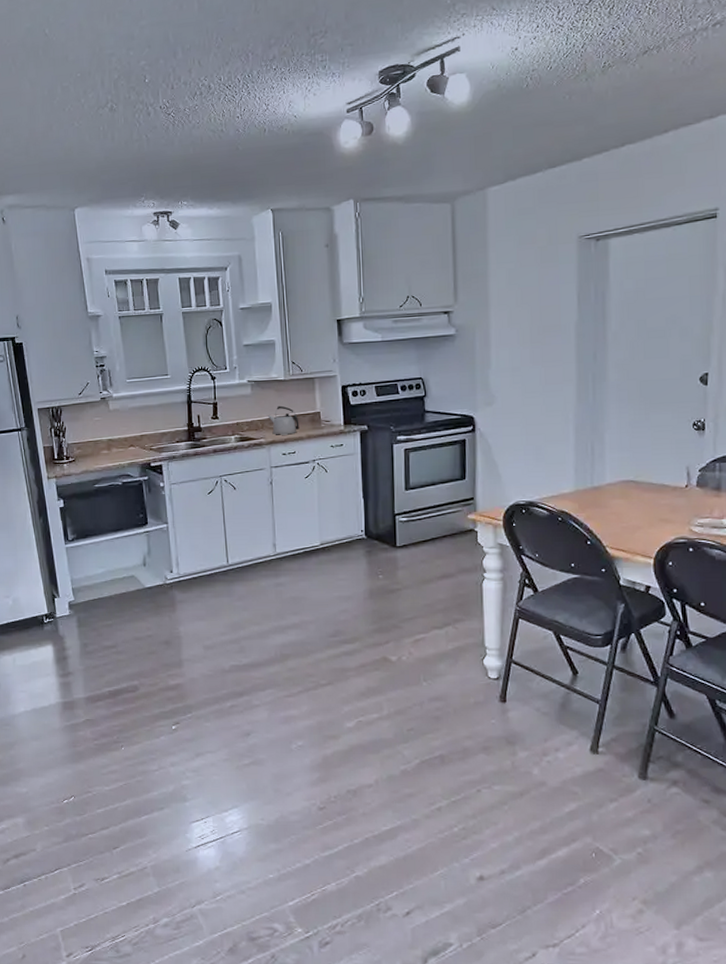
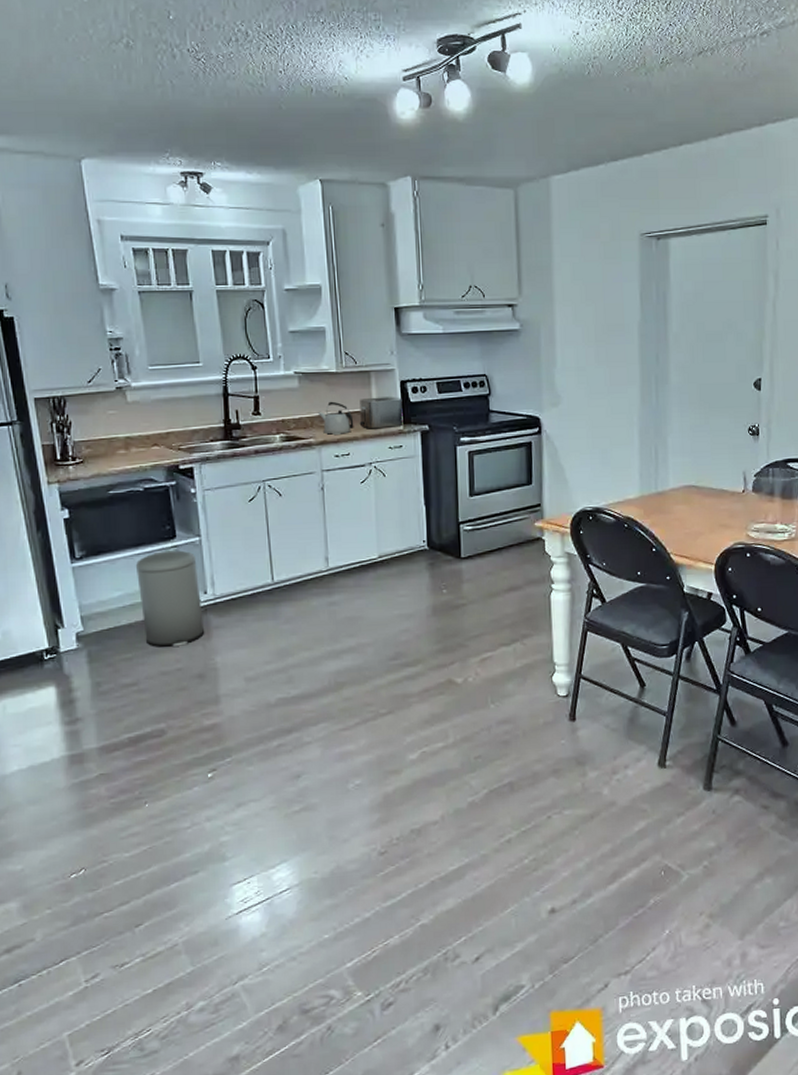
pedal bin: none [115,535,170,617] -> present [135,550,204,647]
toaster: none [304,400,344,431] -> present [359,396,403,430]

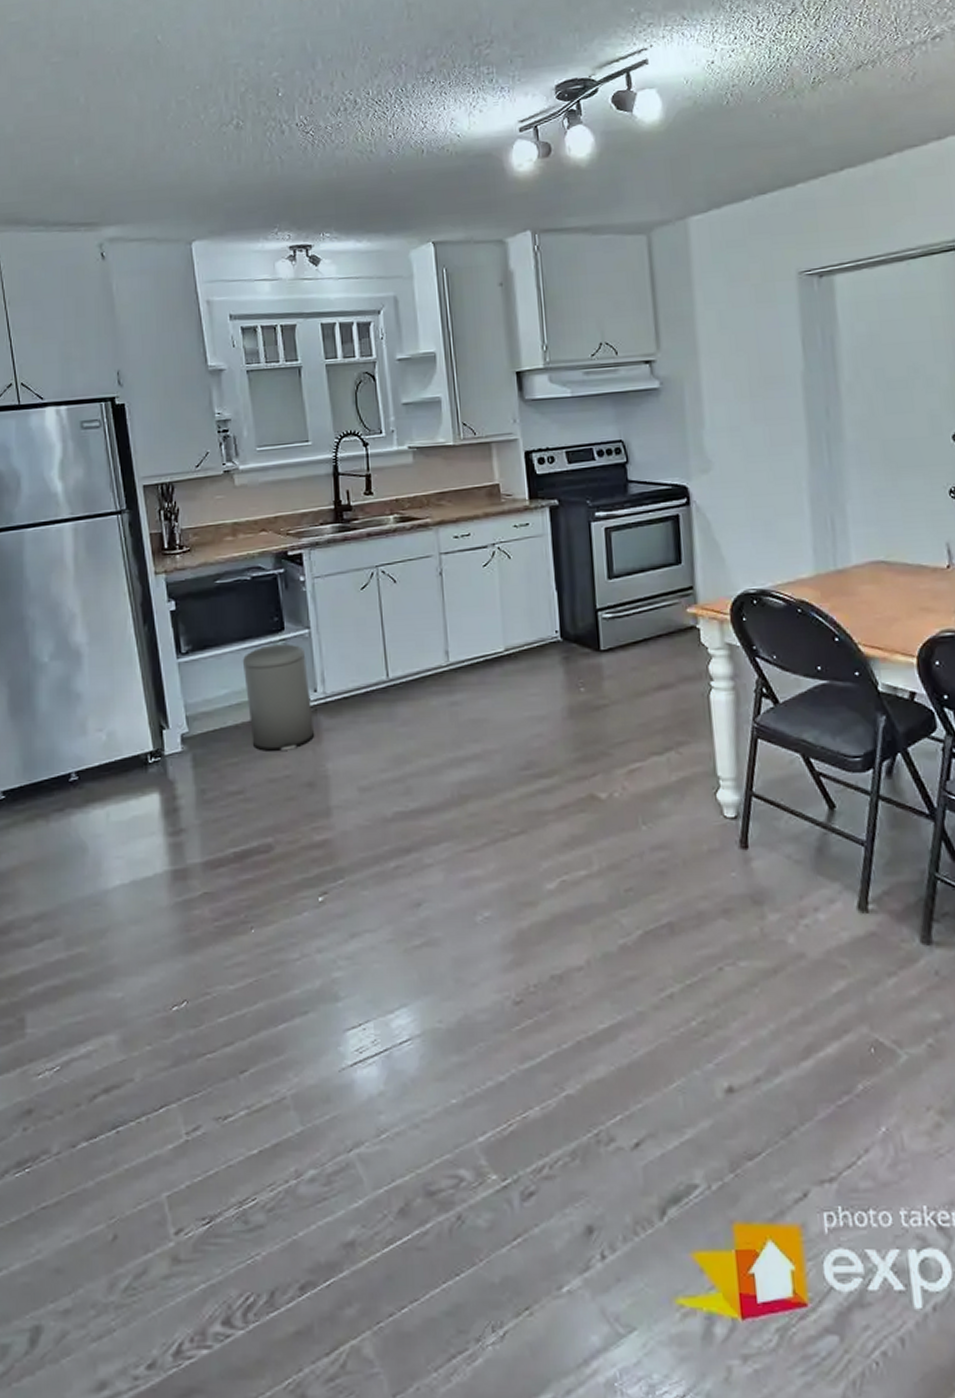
kettle: present [317,401,354,436] -> none [433,477,474,515]
toaster: present [359,396,403,430] -> none [480,469,529,507]

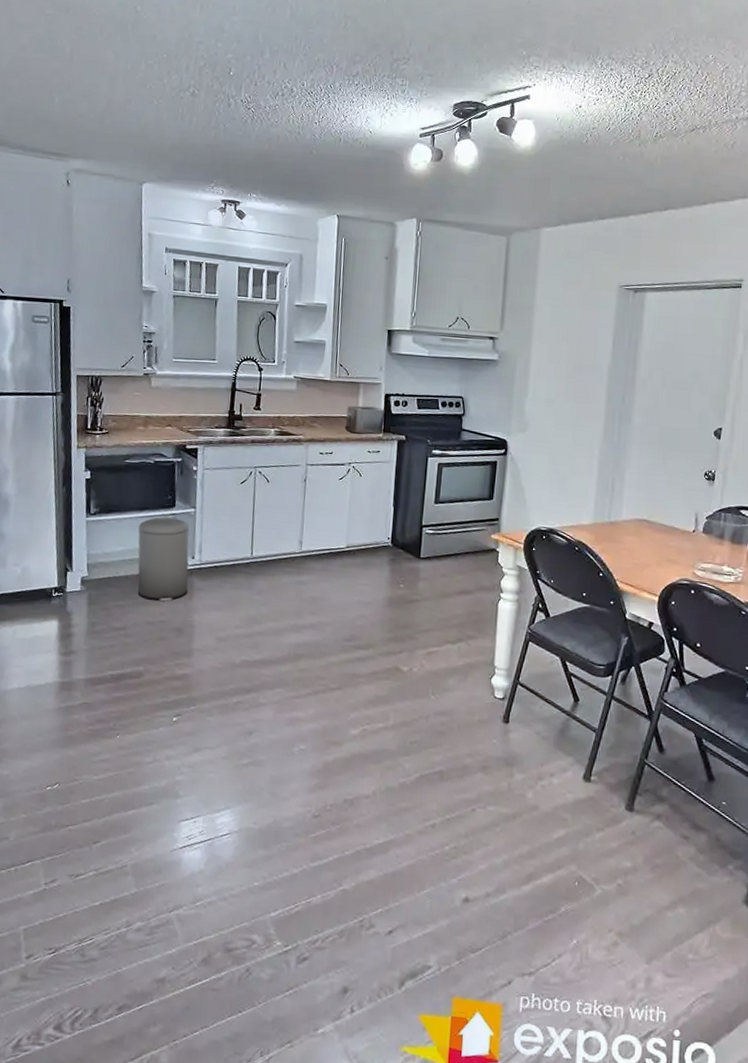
toaster: none [480,469,529,507] -> present [344,405,385,435]

